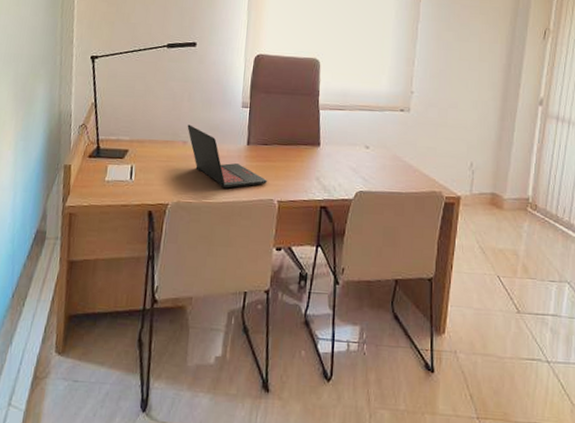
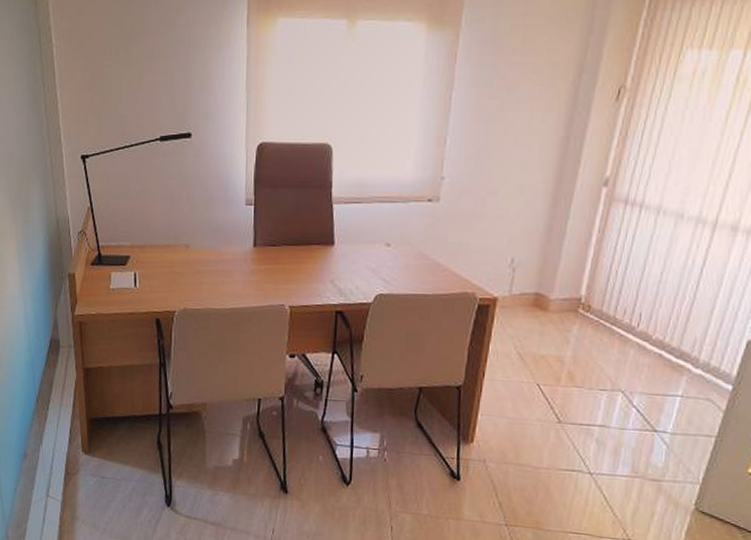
laptop: present [187,124,268,189] -> none [188,226,278,294]

